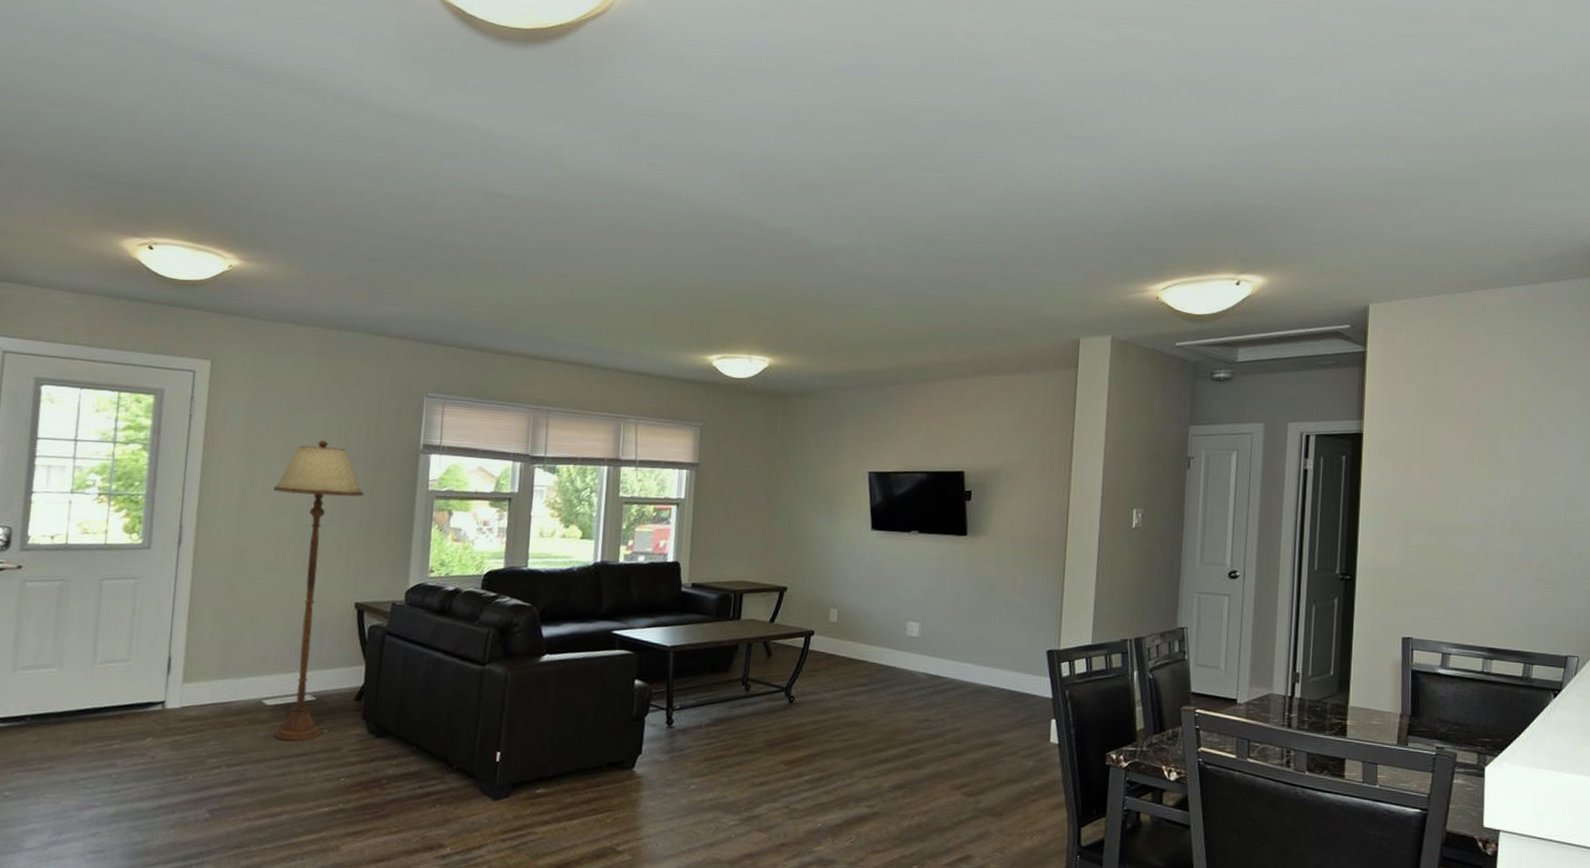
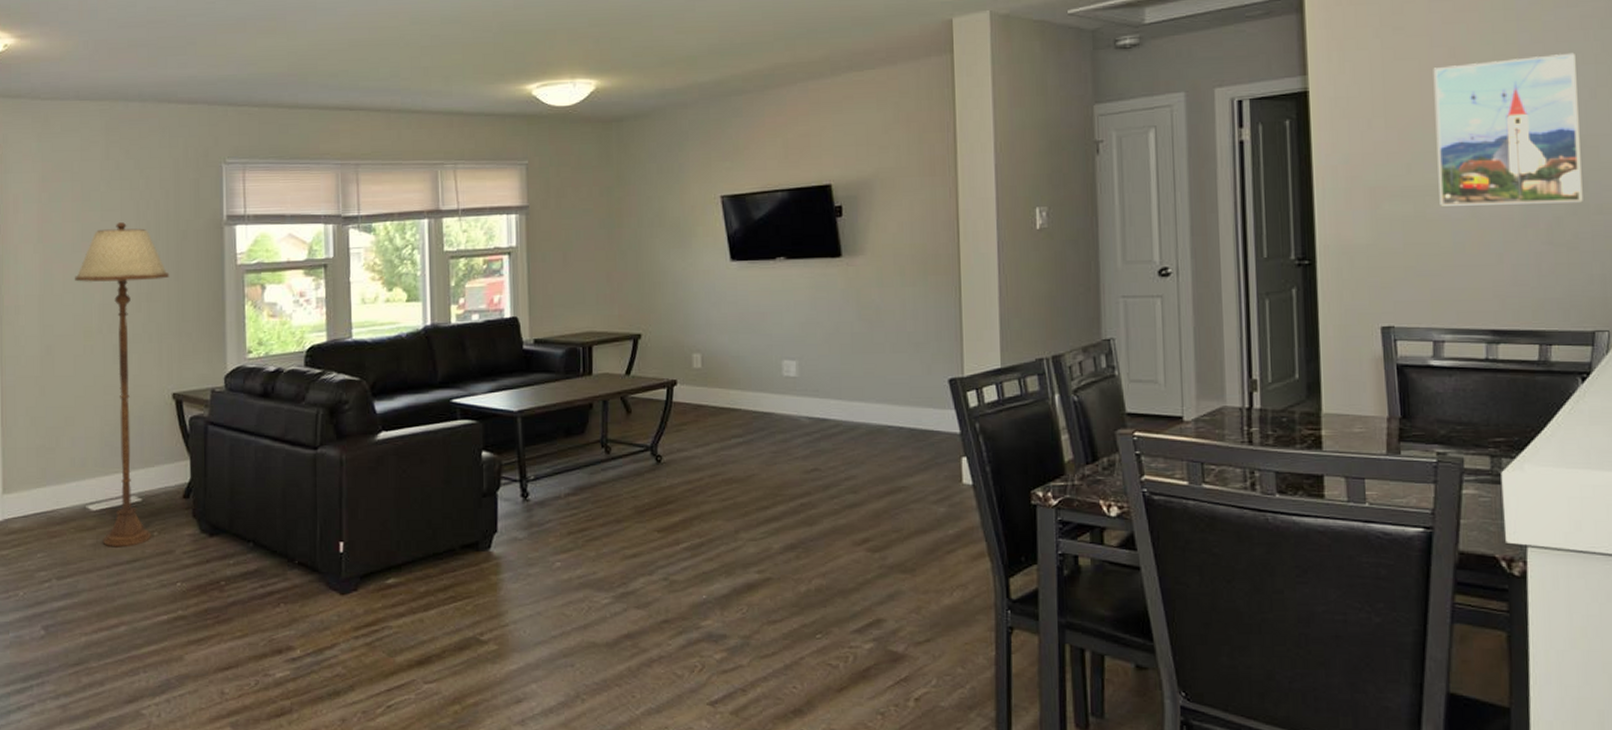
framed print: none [1457,424,1573,549] -> present [1433,52,1583,206]

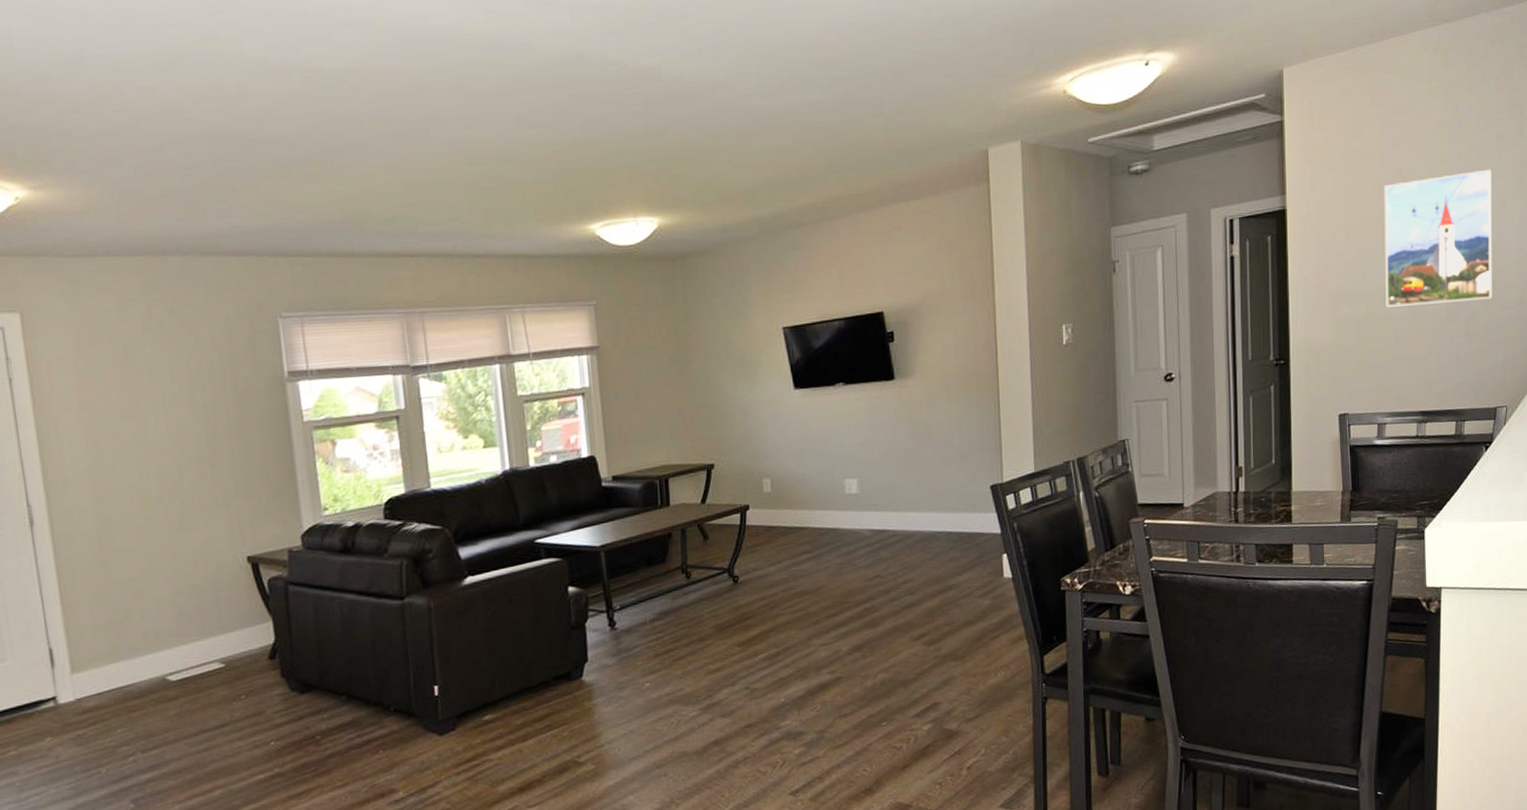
floor lamp: present [75,221,170,547] -> none [126,384,240,715]

